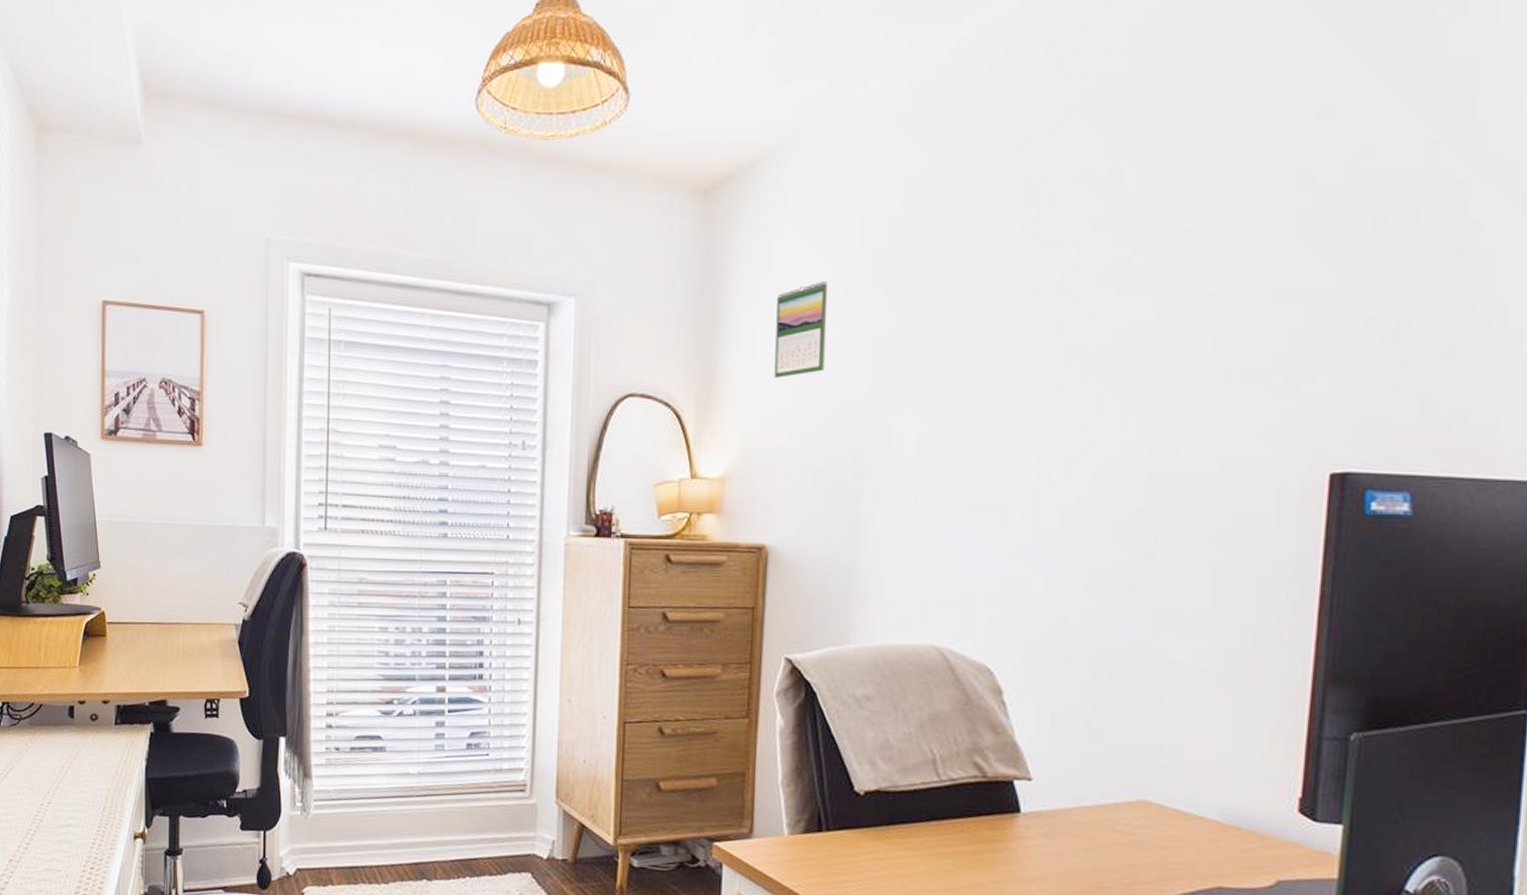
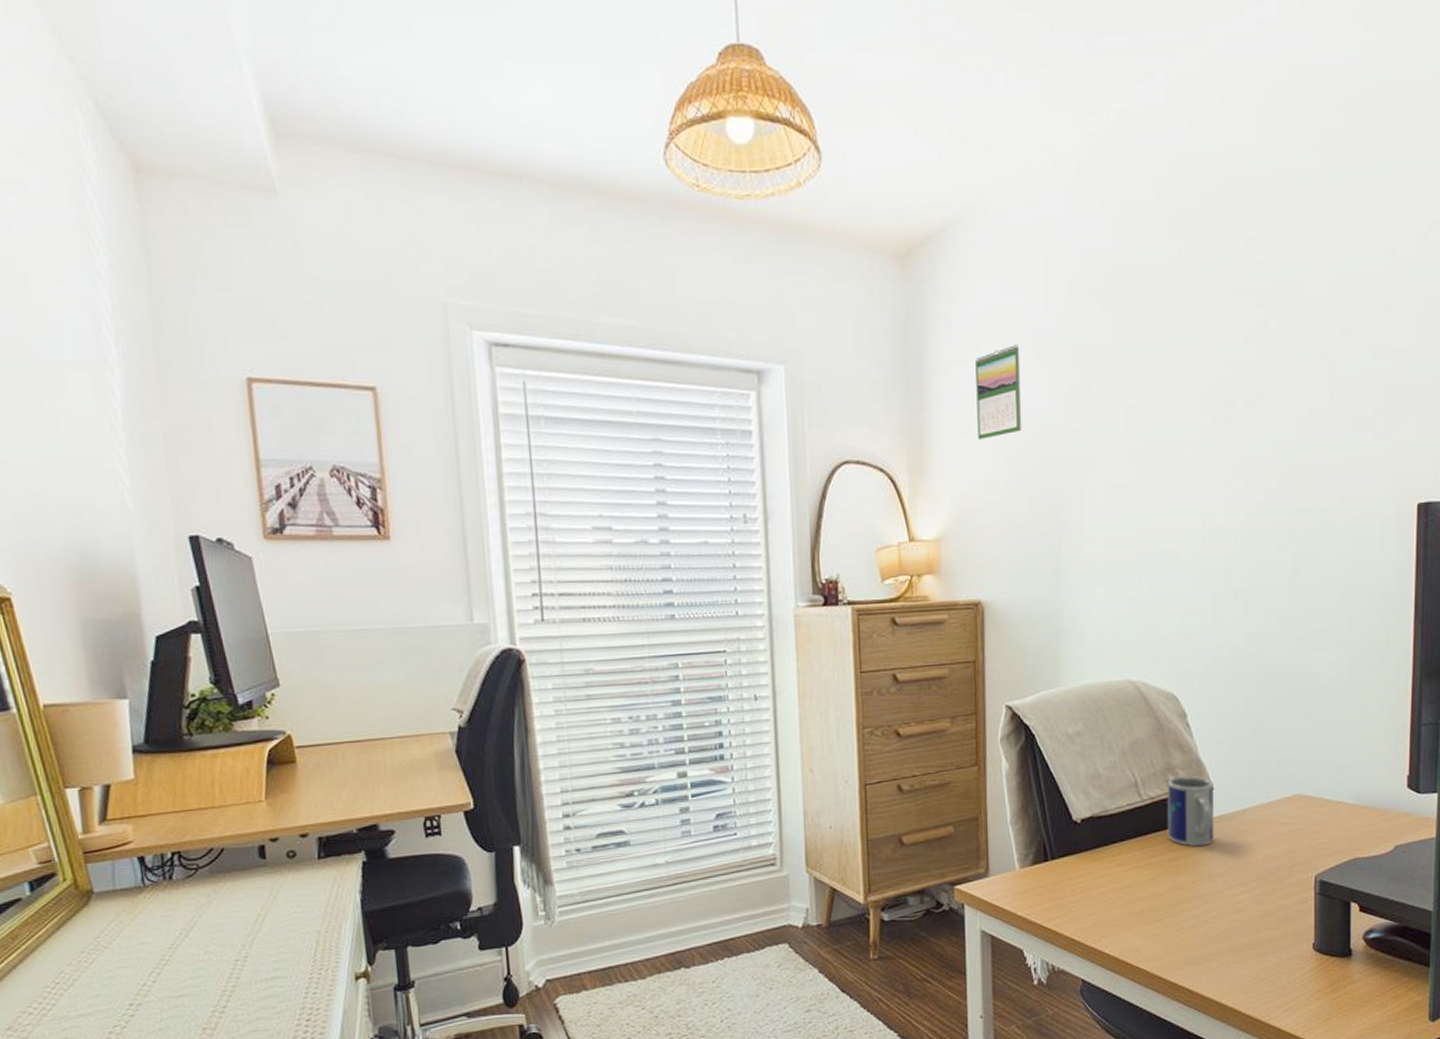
mug: none [969,759,1032,843] -> present [1167,775,1214,847]

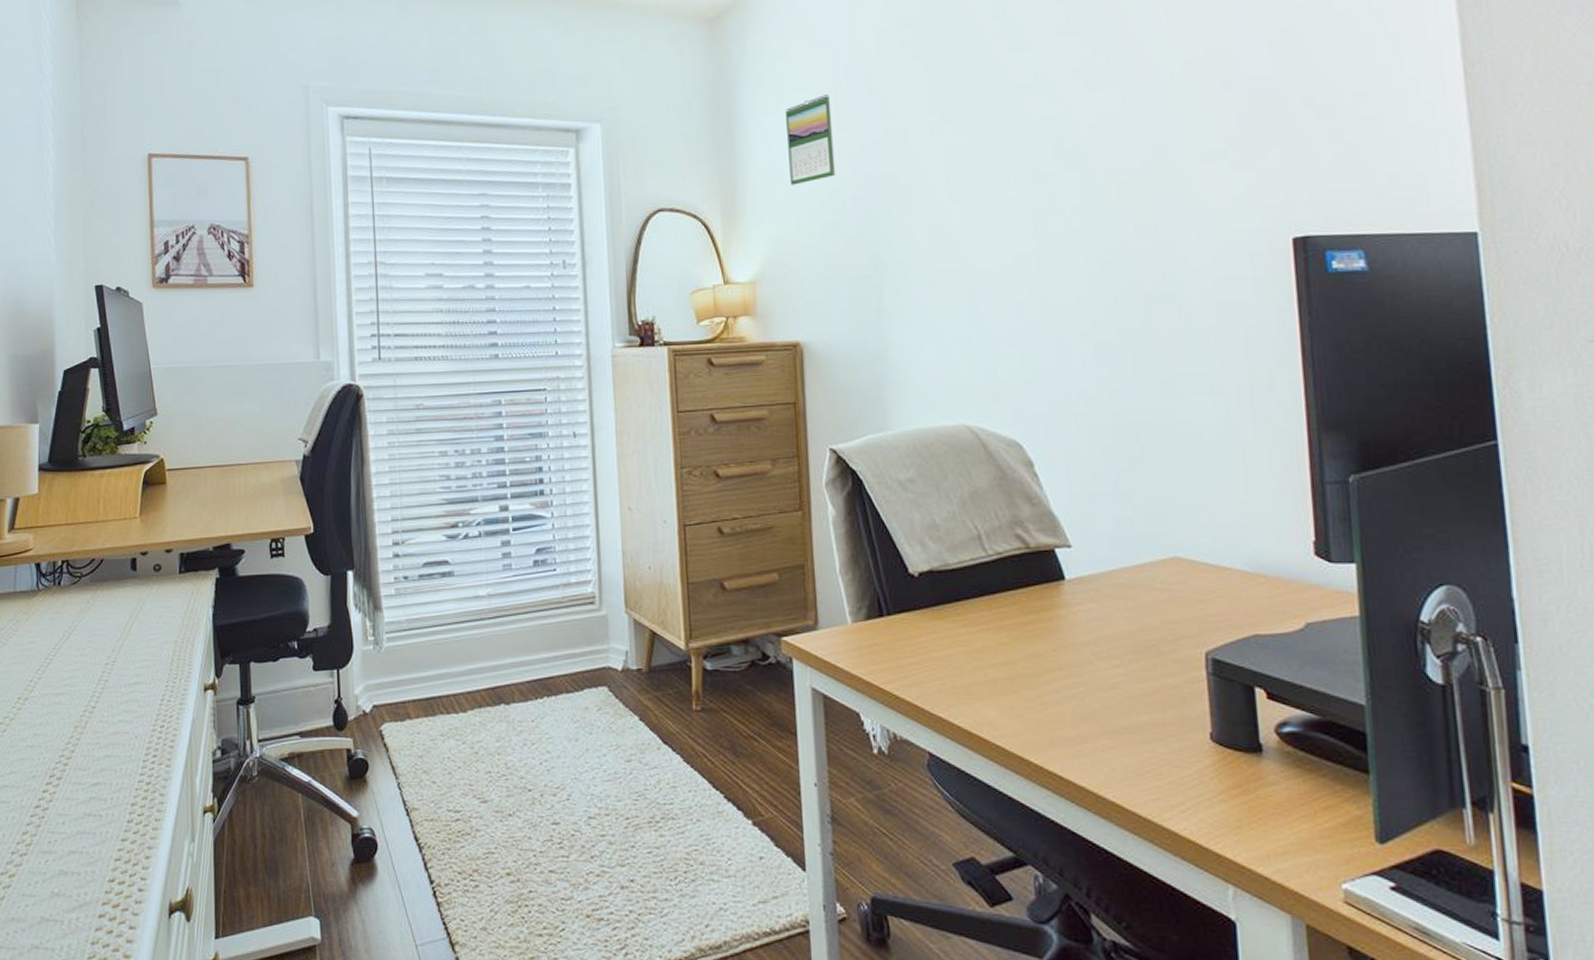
mug: present [1167,775,1214,847] -> none [1015,530,1076,610]

